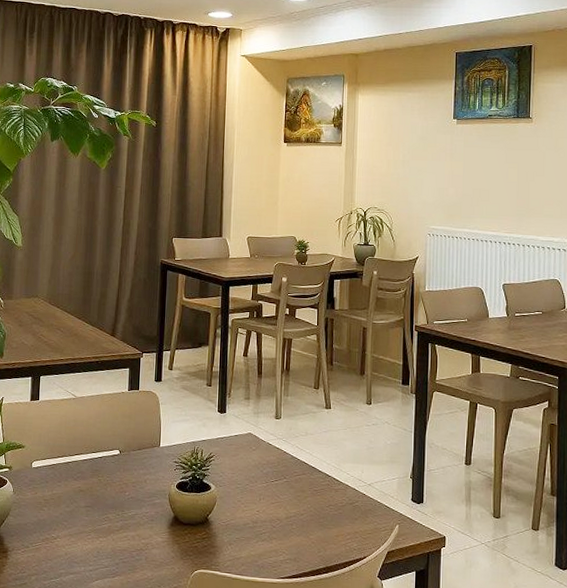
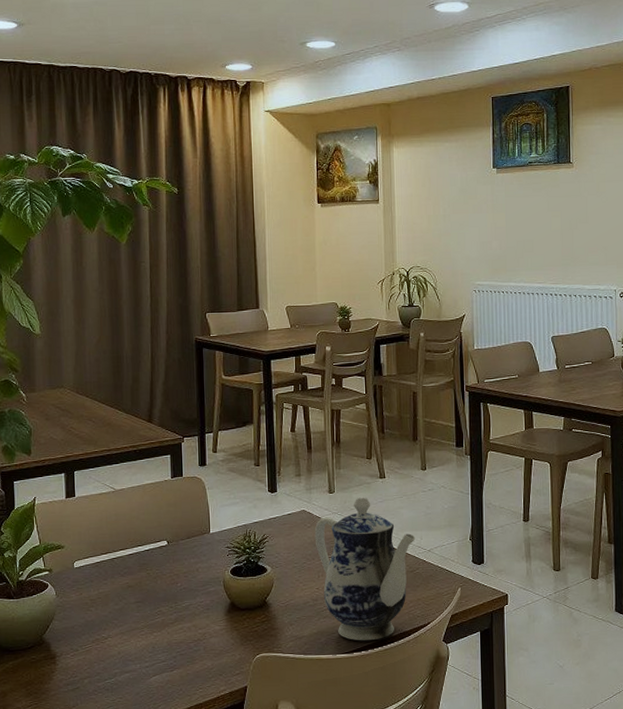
teapot: none [258,424,357,569] -> present [314,496,416,641]

